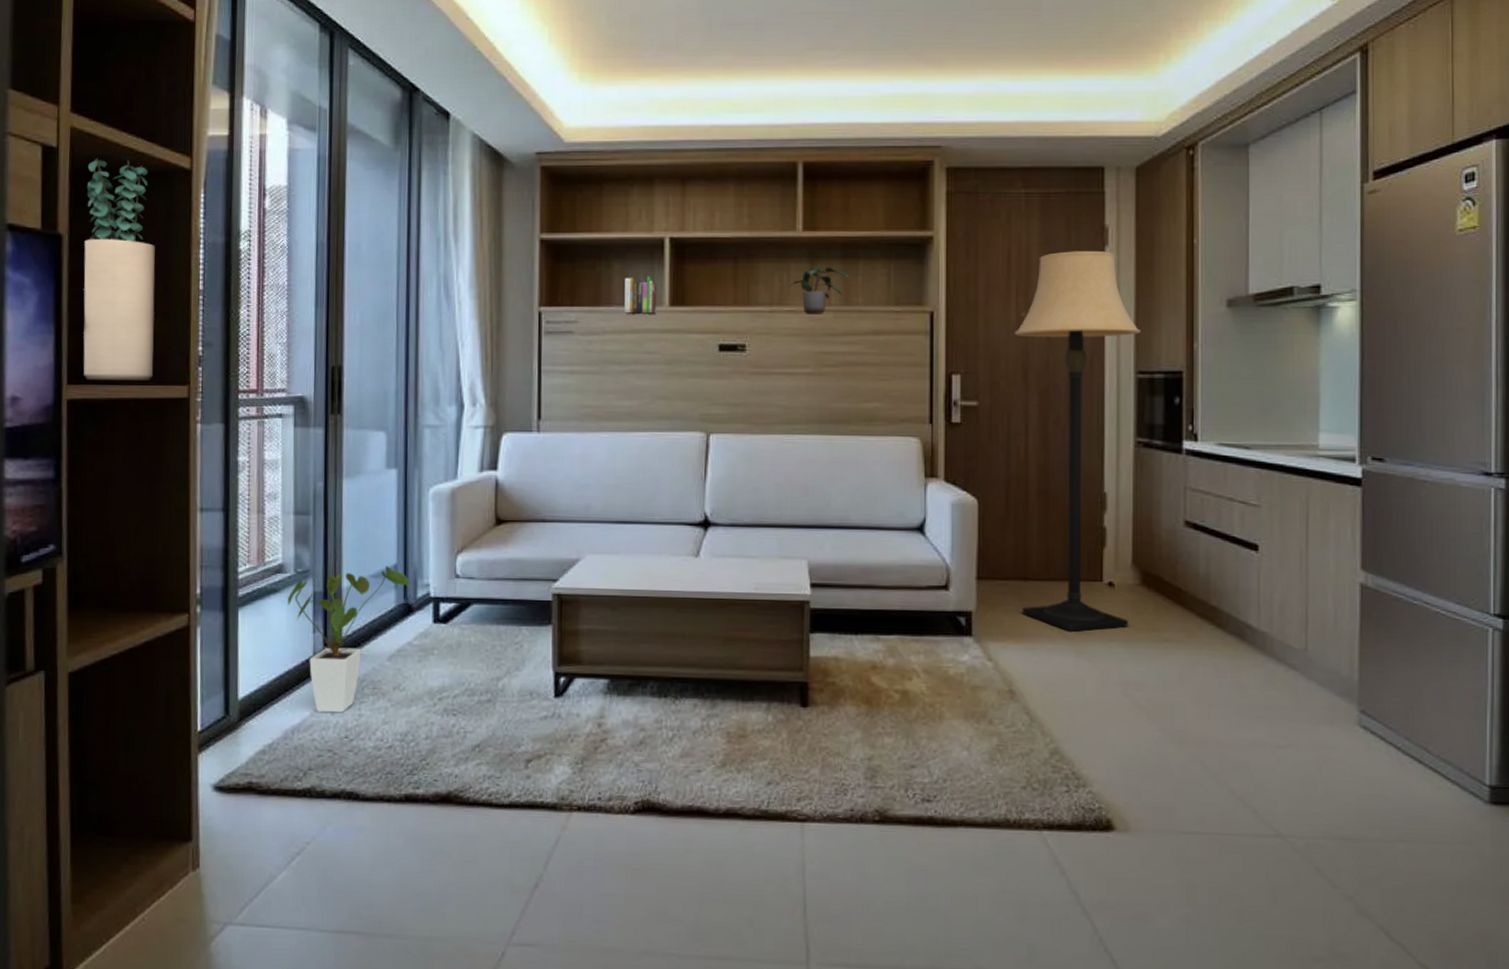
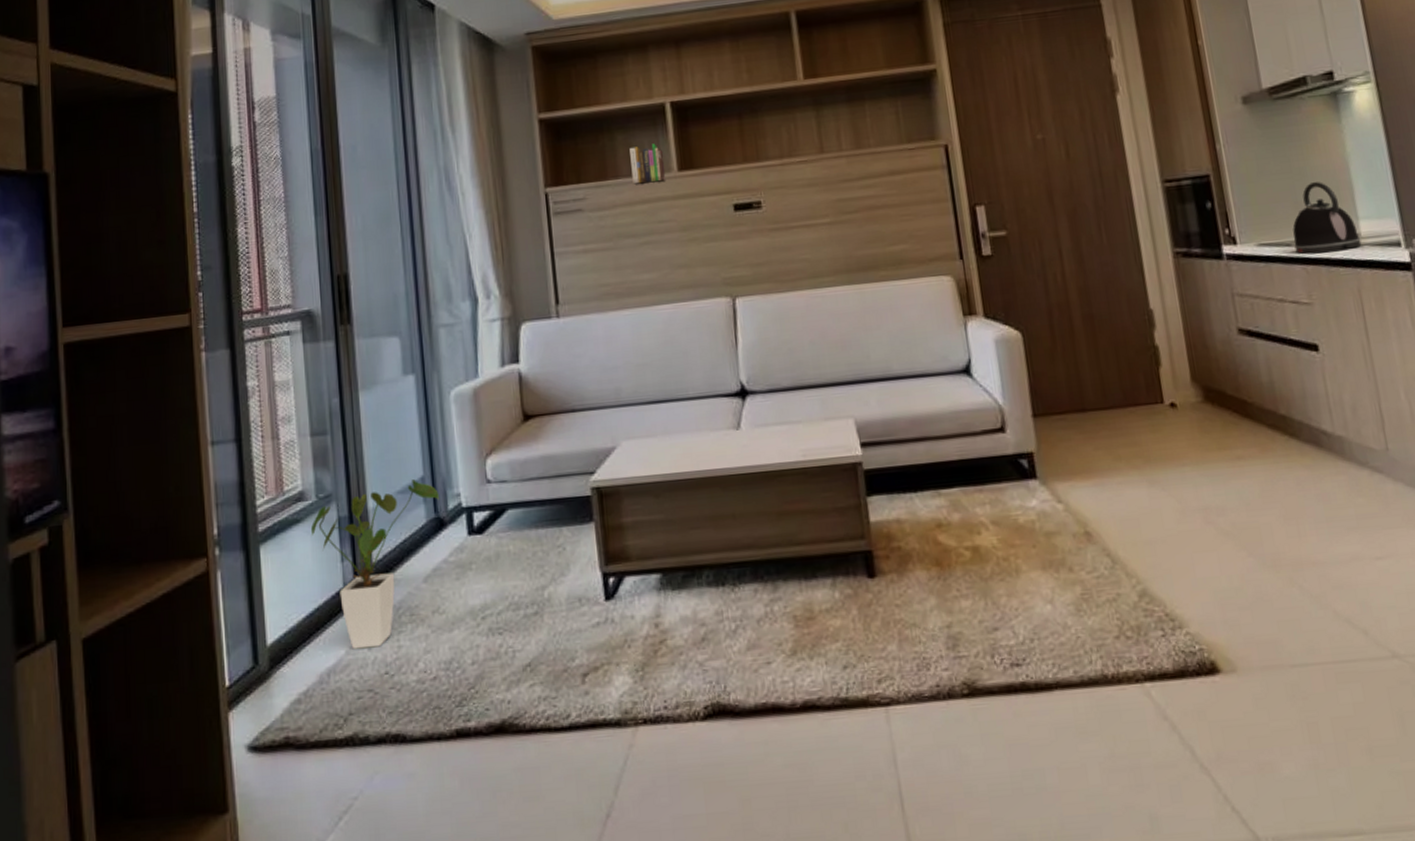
vase: present [83,156,156,381] -> none [70,90,152,321]
potted plant: present [789,267,849,316] -> none [797,112,858,163]
lamp: present [1014,251,1141,632] -> none [1032,63,1199,461]
kettle: none [1251,391,1318,460] -> present [1292,182,1362,255]

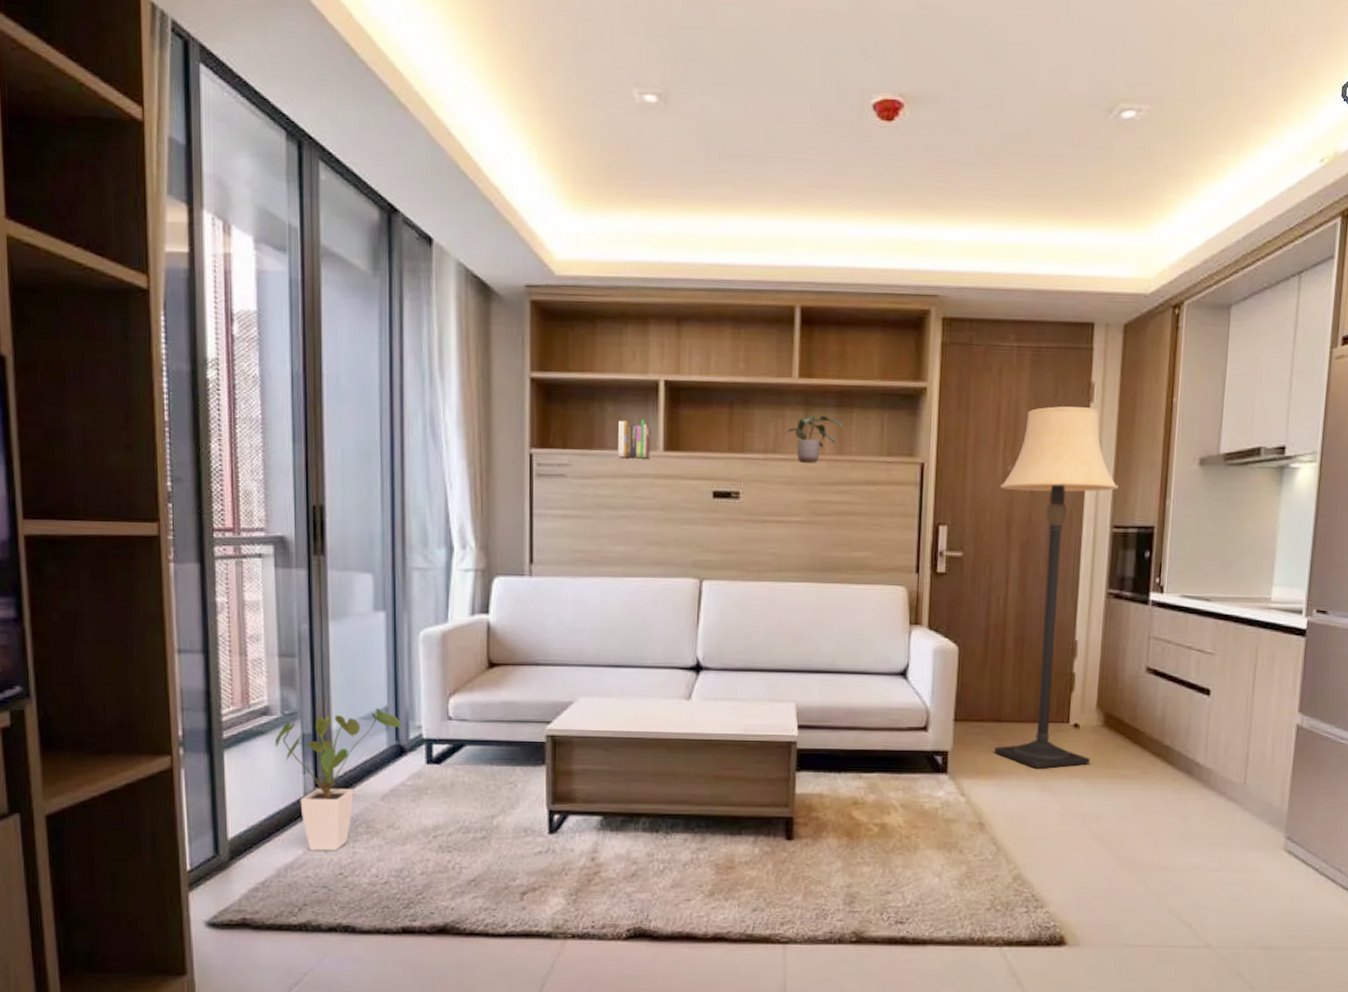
potted plant: none [797,112,858,163] -> present [784,415,844,464]
lamp: none [1032,63,1199,461] -> present [994,406,1118,769]
kettle: present [1292,182,1362,255] -> none [1211,547,1270,611]

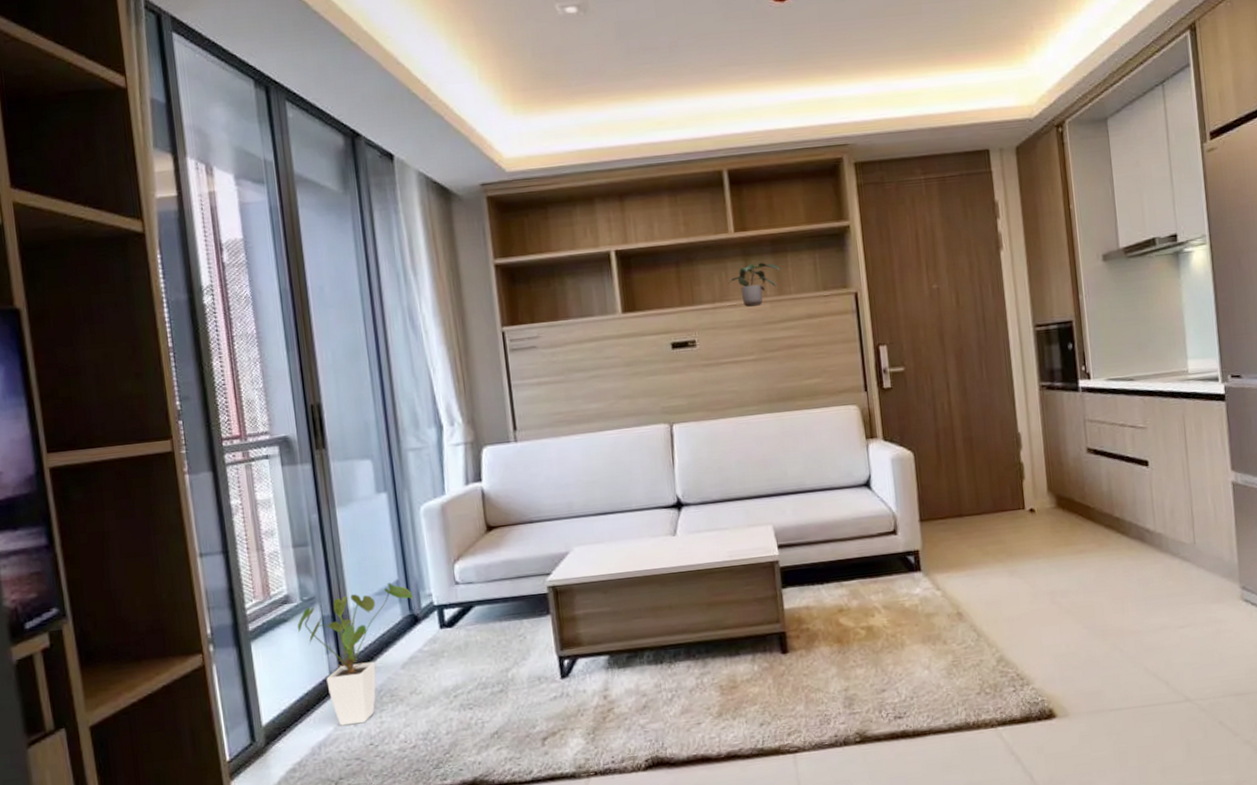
books: present [618,420,652,460] -> none [578,288,612,326]
lamp: present [994,406,1118,769] -> none [928,223,1051,556]

